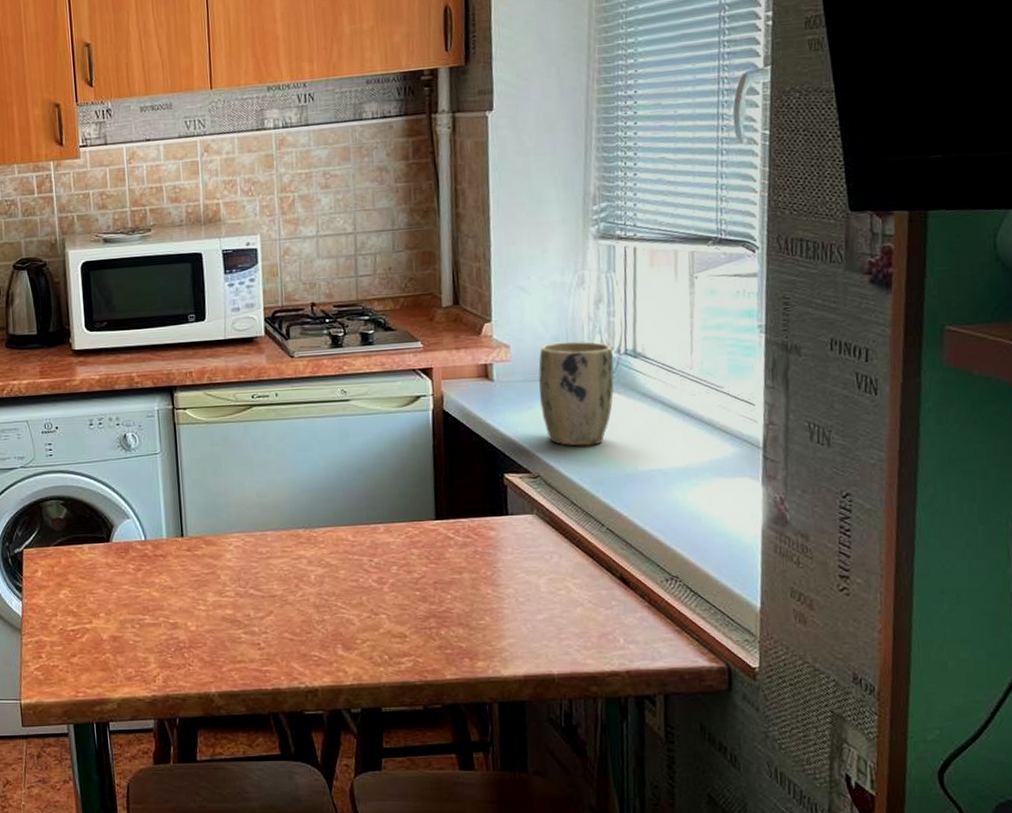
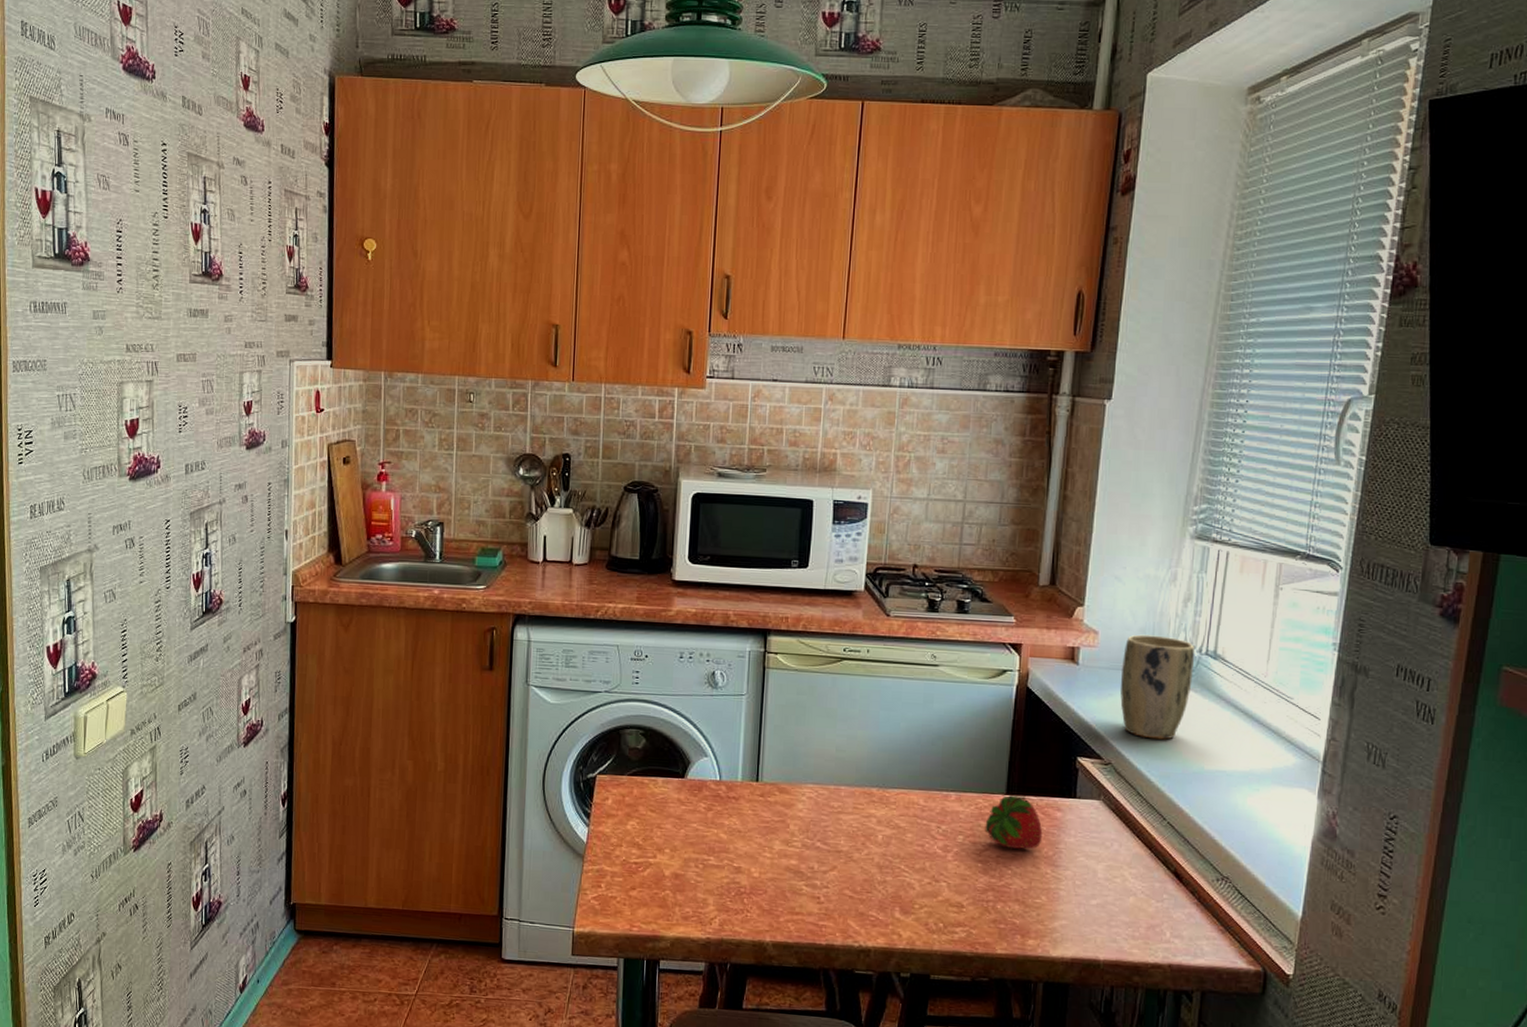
fruit: none [418,520,479,573] -> present [985,795,1043,849]

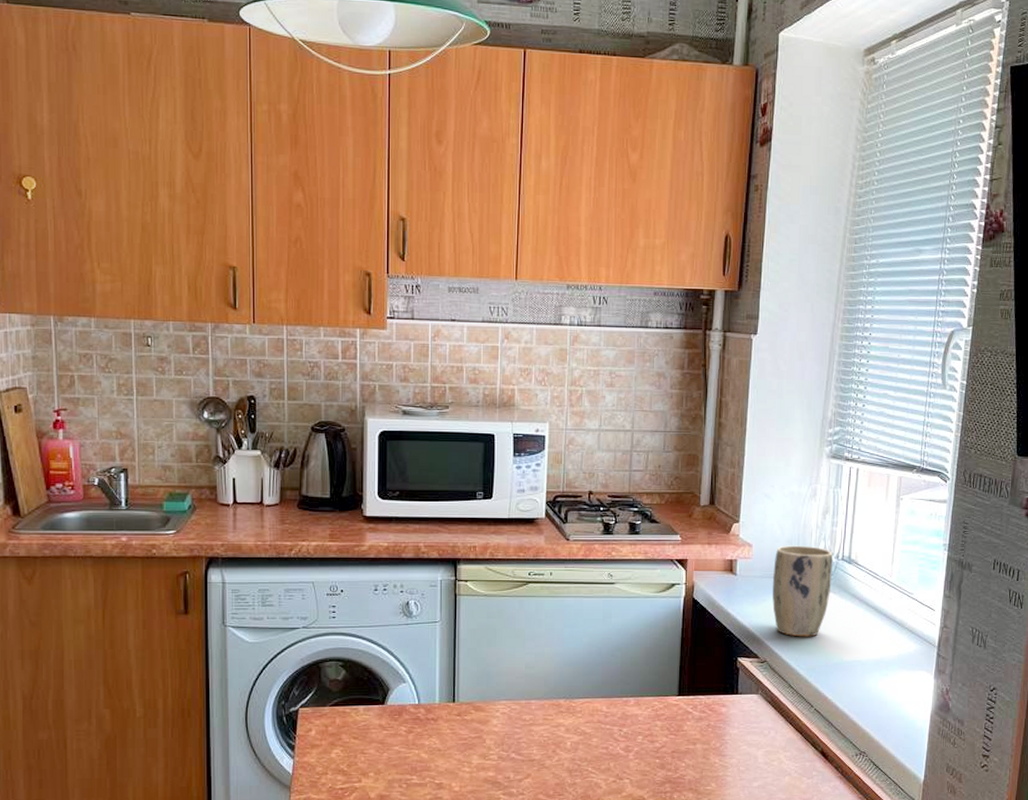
fruit: present [985,795,1043,849] -> none [661,696,711,743]

